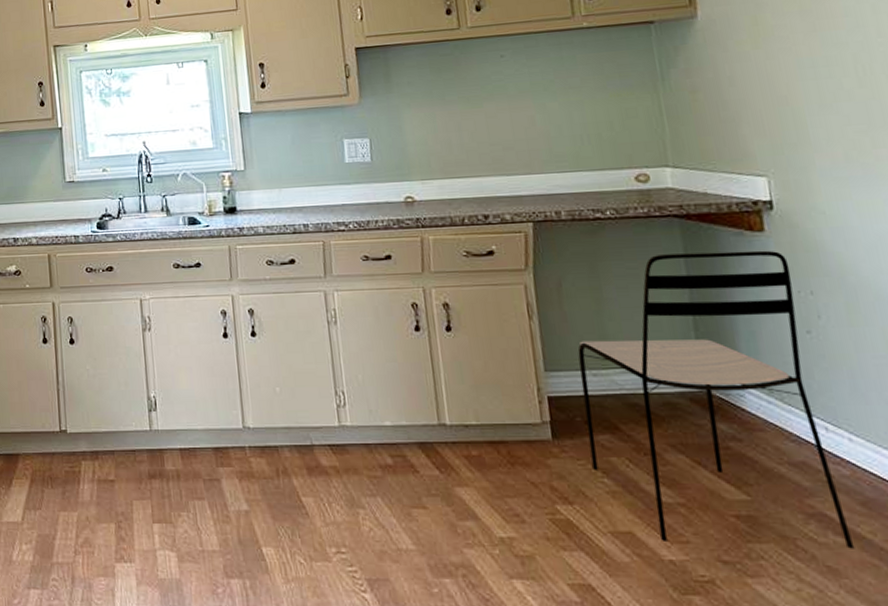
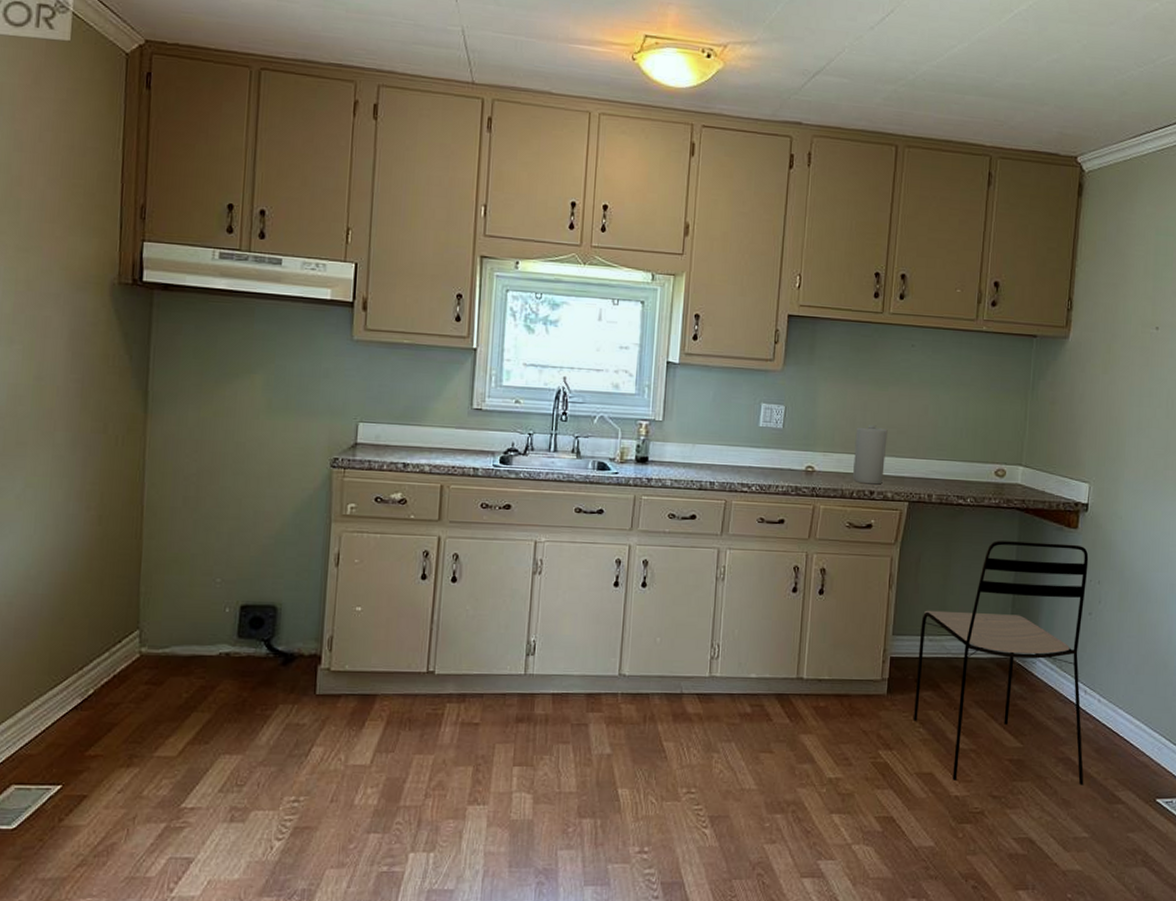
paper towel holder: none [454,145,497,209] -> present [853,425,888,485]

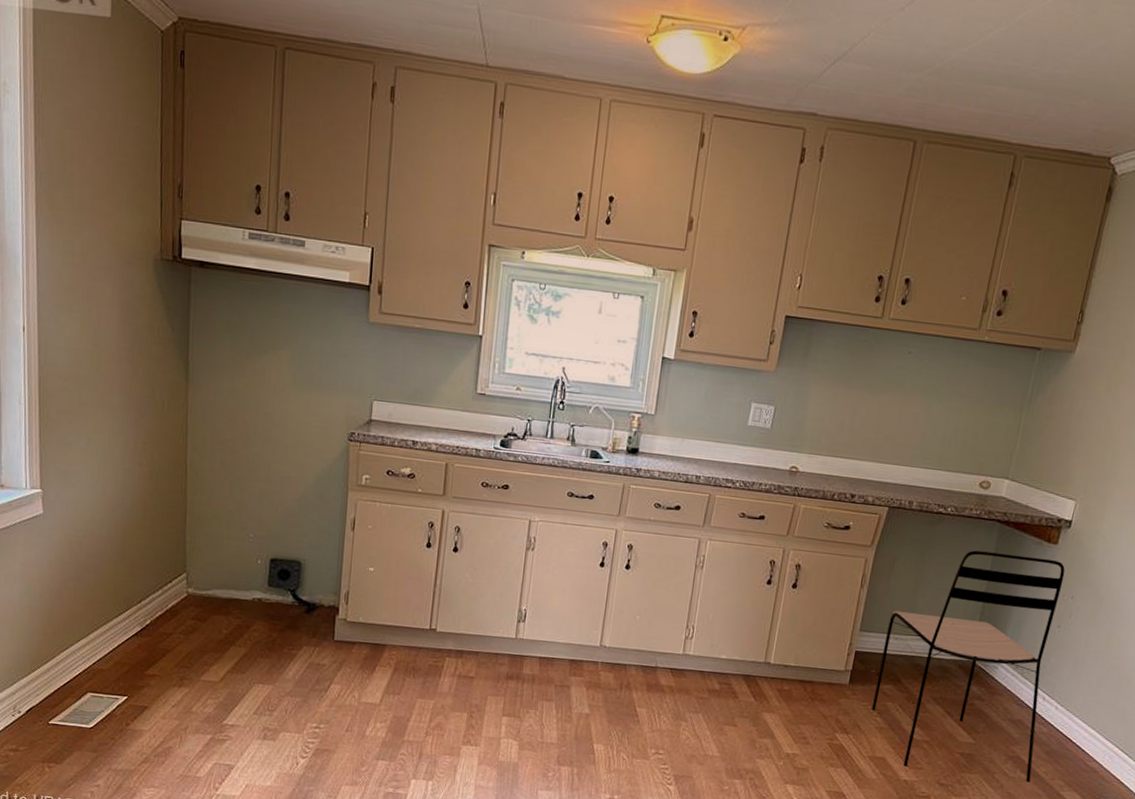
paper towel holder: present [853,425,888,485] -> none [836,429,875,489]

